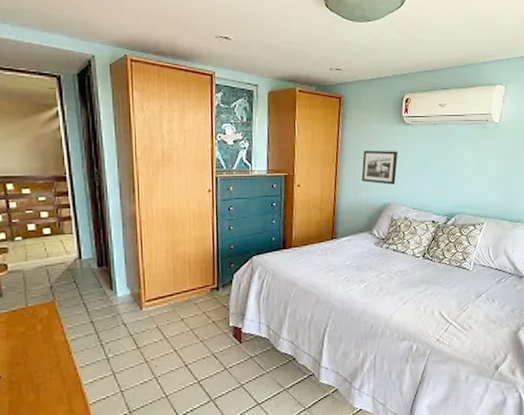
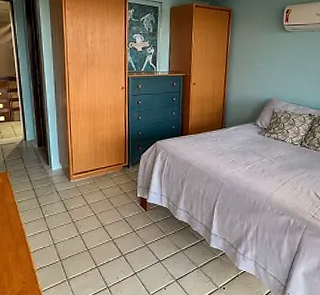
picture frame: present [361,150,398,185] -> none [247,54,280,83]

